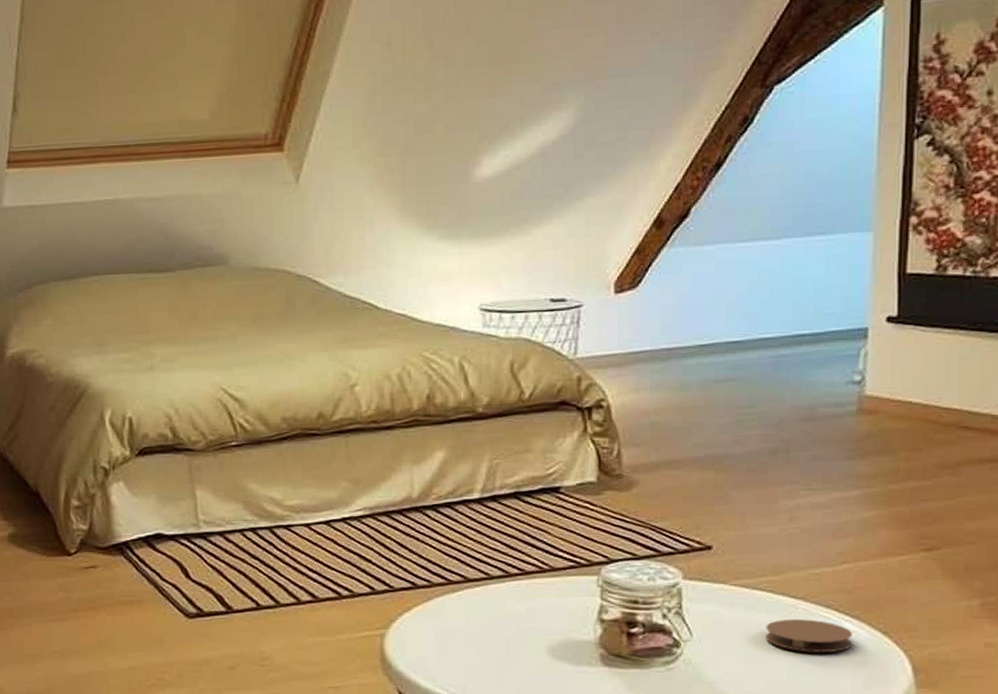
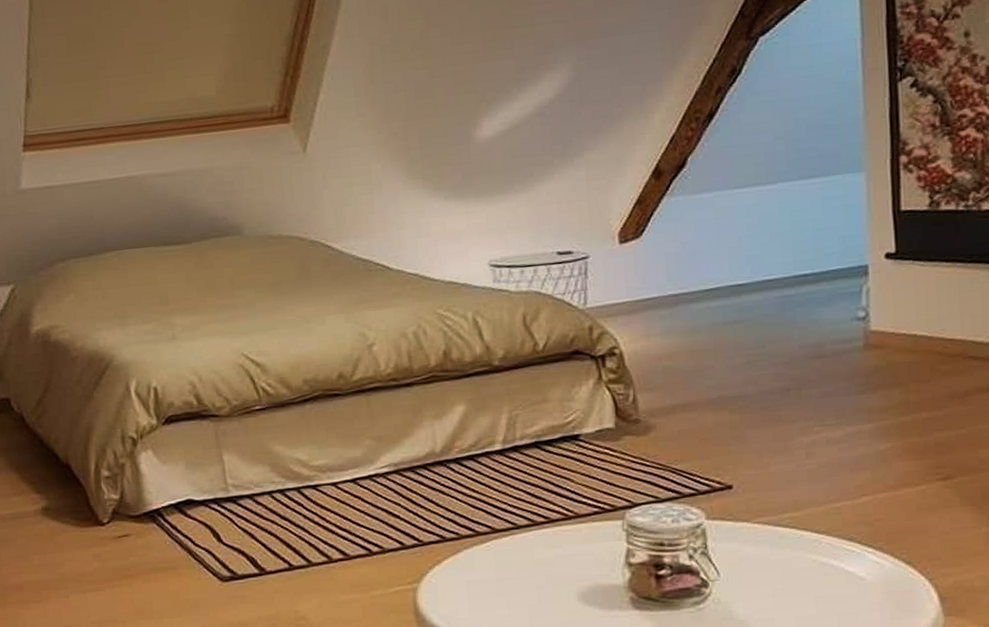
coaster: present [765,619,852,652] -> none [791,553,877,586]

